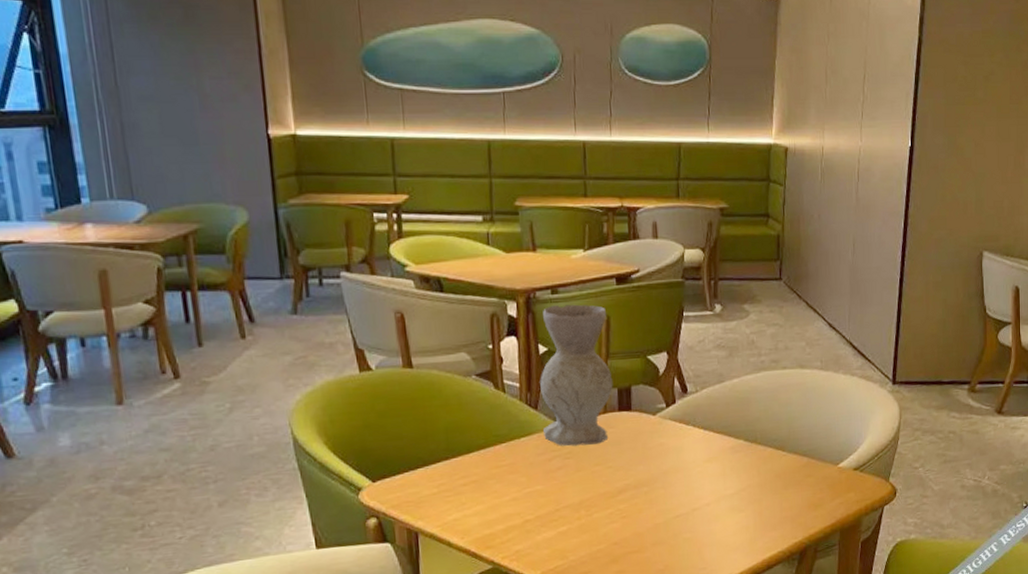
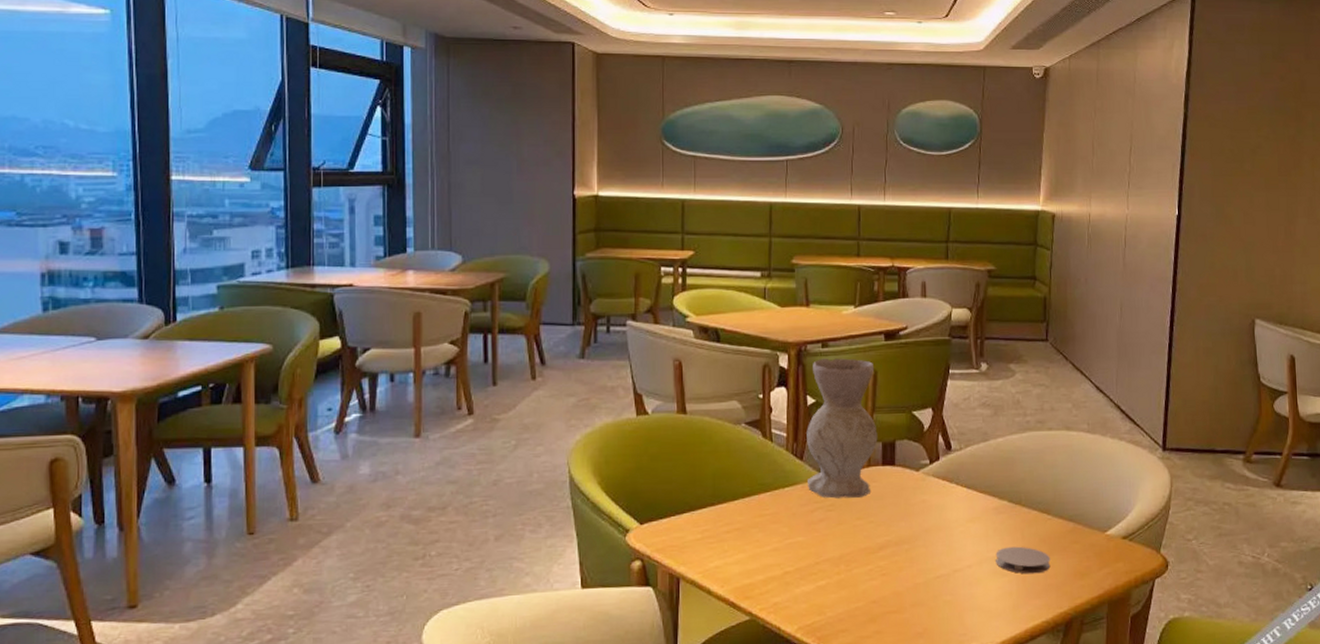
coaster: none [733,483,786,509] -> present [995,546,1051,574]

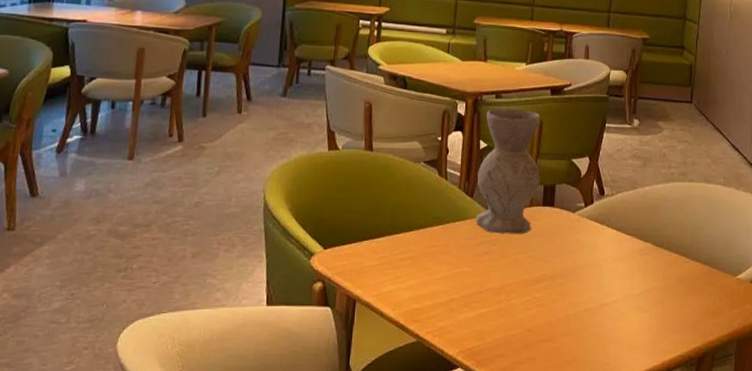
coaster: present [995,546,1051,574] -> none [639,285,687,311]

